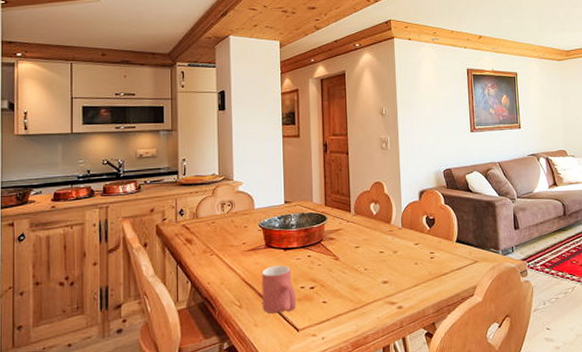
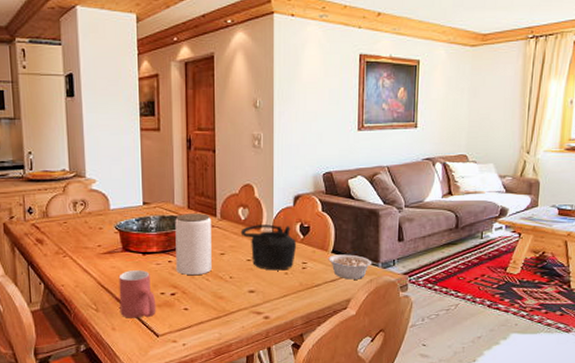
jar: none [313,210,348,269] -> present [175,214,212,276]
teapot: none [373,218,424,262] -> present [240,224,297,271]
legume: none [453,243,493,267] -> present [328,254,372,280]

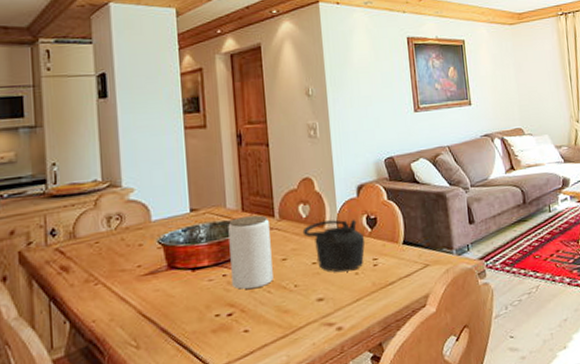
mug: present [118,270,156,318] -> none [163,290,211,352]
legume: present [328,254,372,280] -> none [400,243,446,273]

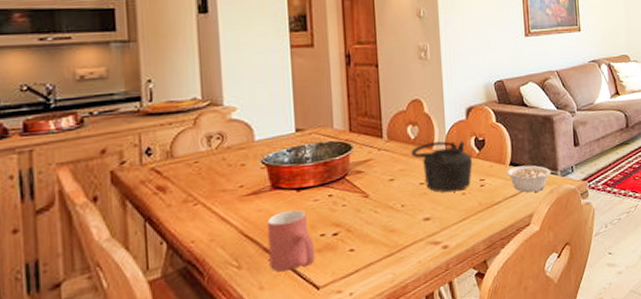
mug: none [163,290,211,352] -> present [267,210,316,272]
jar: present [228,215,273,290] -> none [335,136,380,210]
legume: none [400,243,446,273] -> present [506,165,551,193]

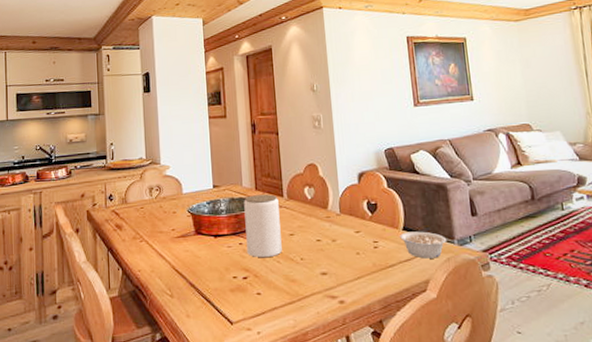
mug: present [267,210,316,272] -> none [192,253,230,304]
jar: none [335,136,380,210] -> present [244,194,282,258]
teapot: present [410,140,473,193] -> none [308,203,366,251]

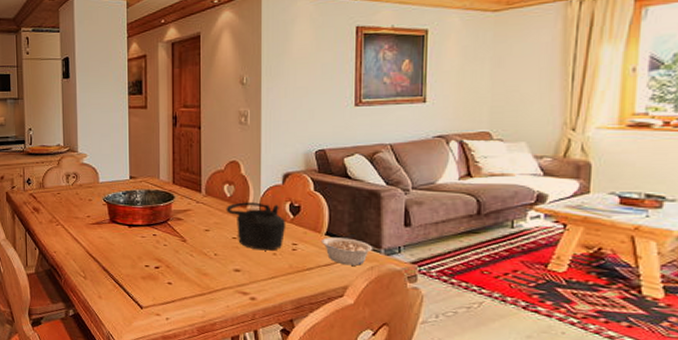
jar: present [244,194,282,258] -> none [160,189,196,251]
teapot: none [308,203,366,251] -> present [226,202,286,251]

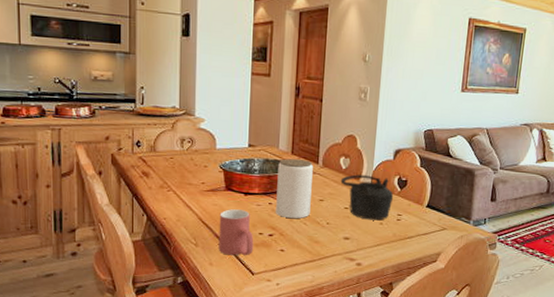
mug: none [105,241,141,289] -> present [218,209,254,256]
jar: none [160,189,196,251] -> present [276,158,313,219]
legume: present [322,237,373,266] -> none [422,209,465,235]

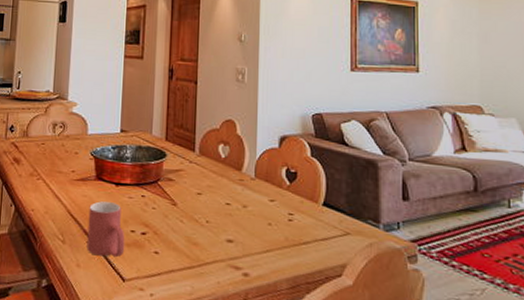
jar: present [276,158,313,219] -> none [149,145,189,215]
teapot: present [340,174,394,221] -> none [220,164,282,221]

